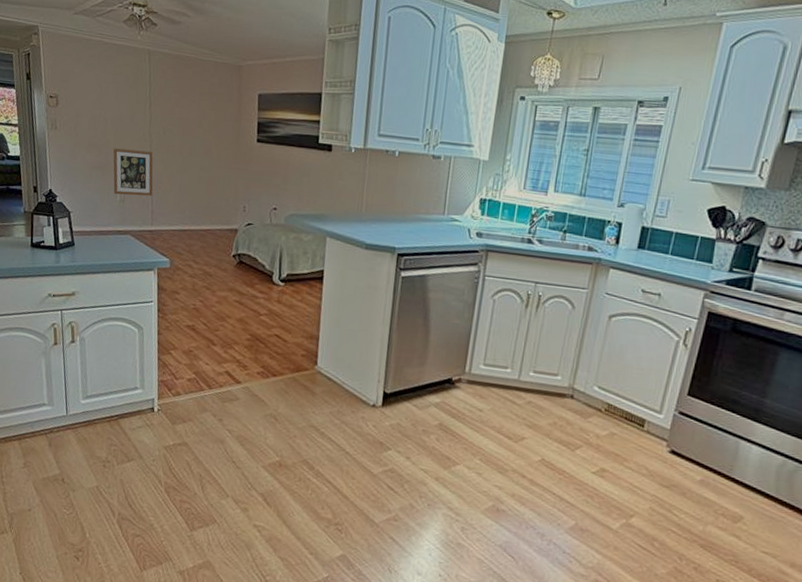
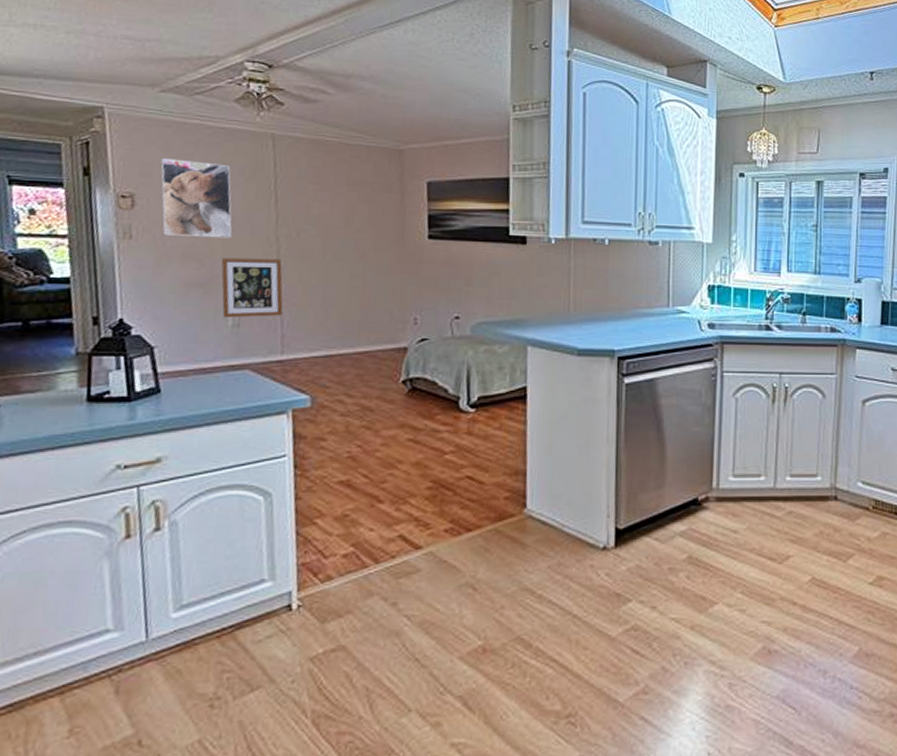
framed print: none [74,67,120,133] -> present [160,157,232,238]

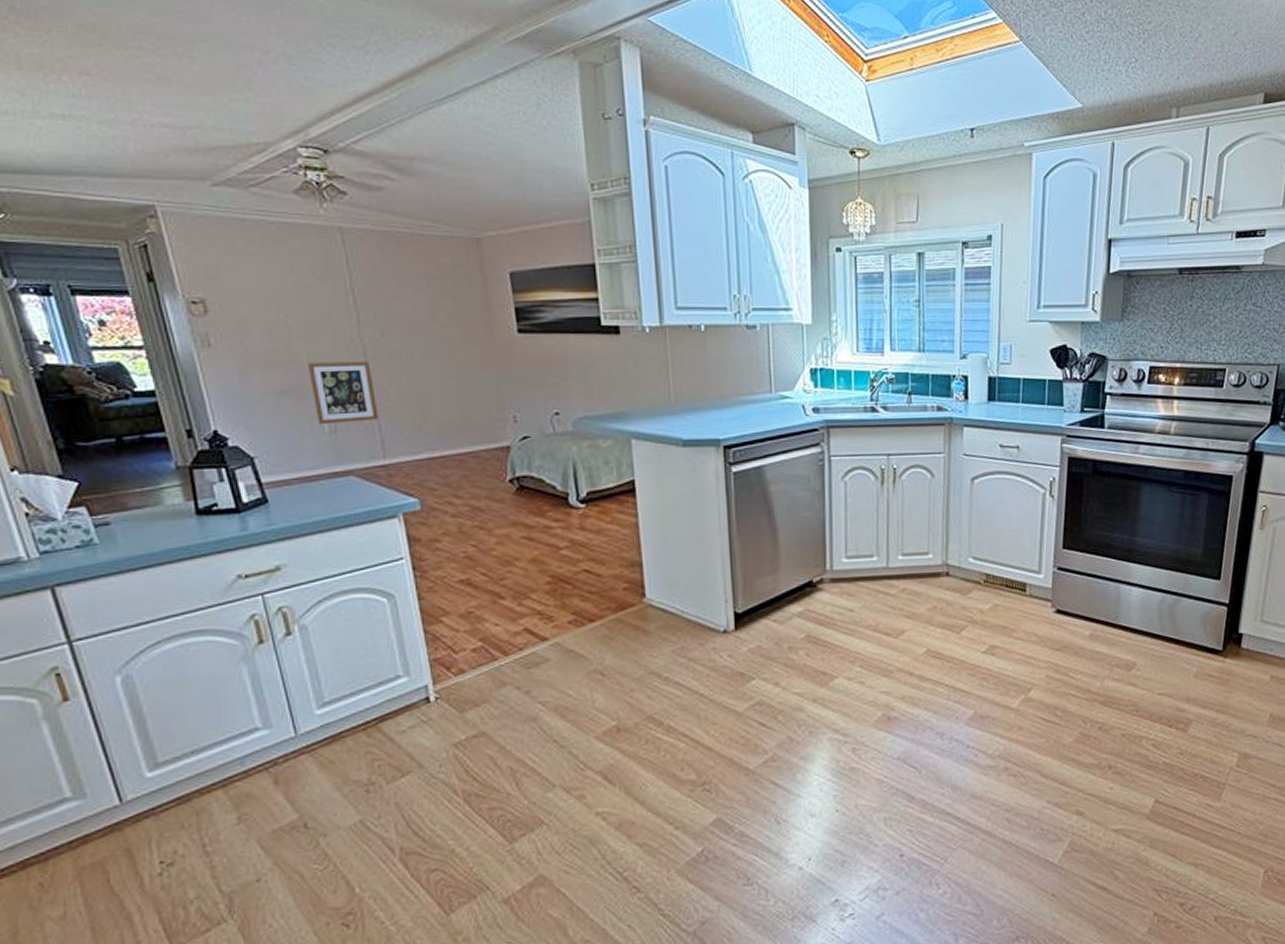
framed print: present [160,157,232,238] -> none [226,258,315,342]

